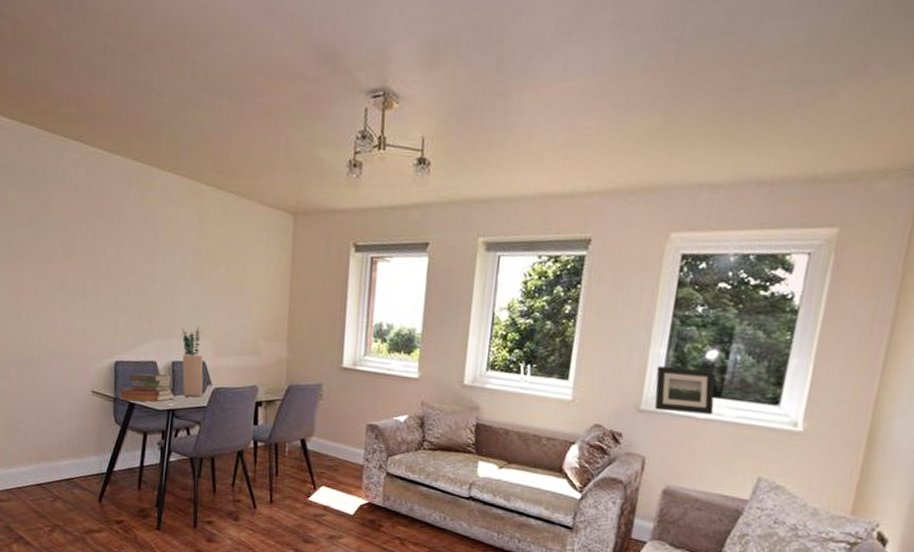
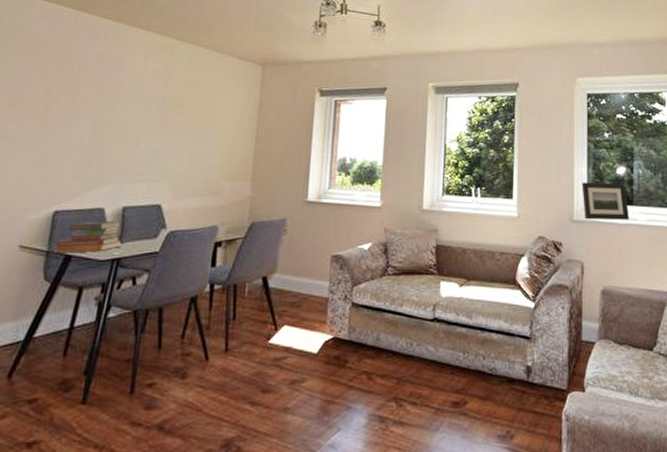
vase: present [181,326,204,397] -> none [132,169,160,243]

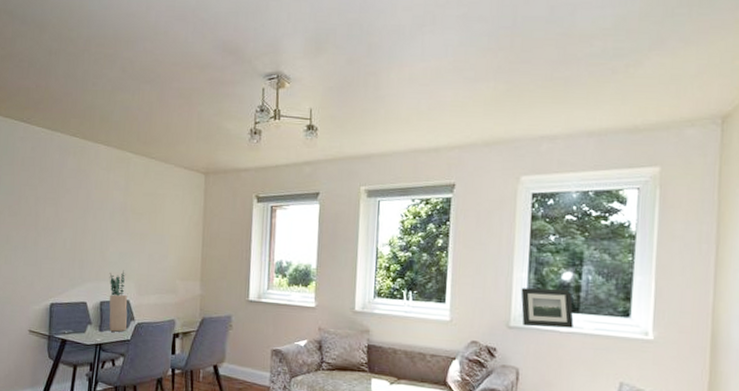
books: present [55,220,122,253] -> none [54,312,102,338]
vase: none [132,169,160,243] -> present [109,270,128,332]

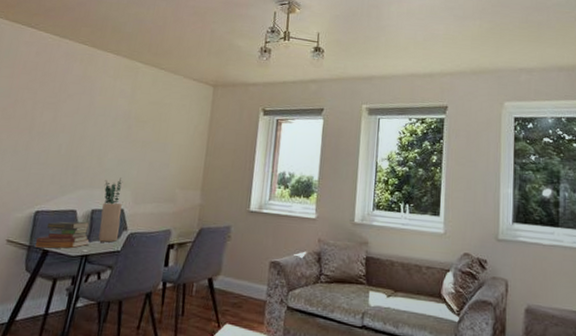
books: none [54,312,102,338] -> present [35,221,90,249]
picture frame: present [520,287,574,328] -> none [507,202,554,242]

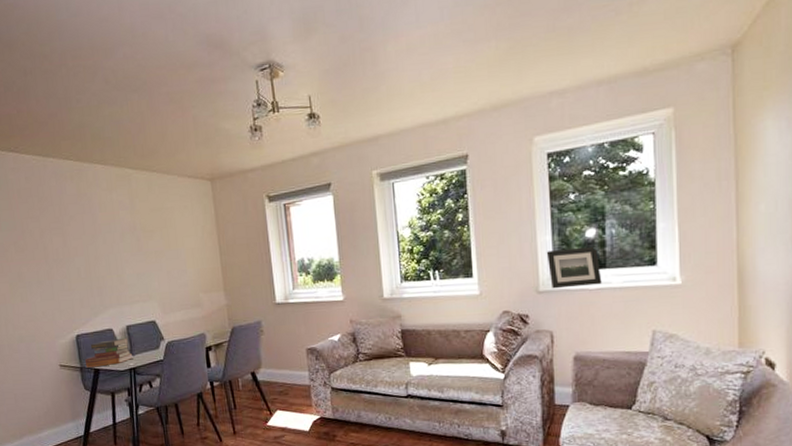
vase: present [98,177,123,243] -> none [130,291,159,354]
picture frame: none [507,202,554,242] -> present [546,246,602,289]

